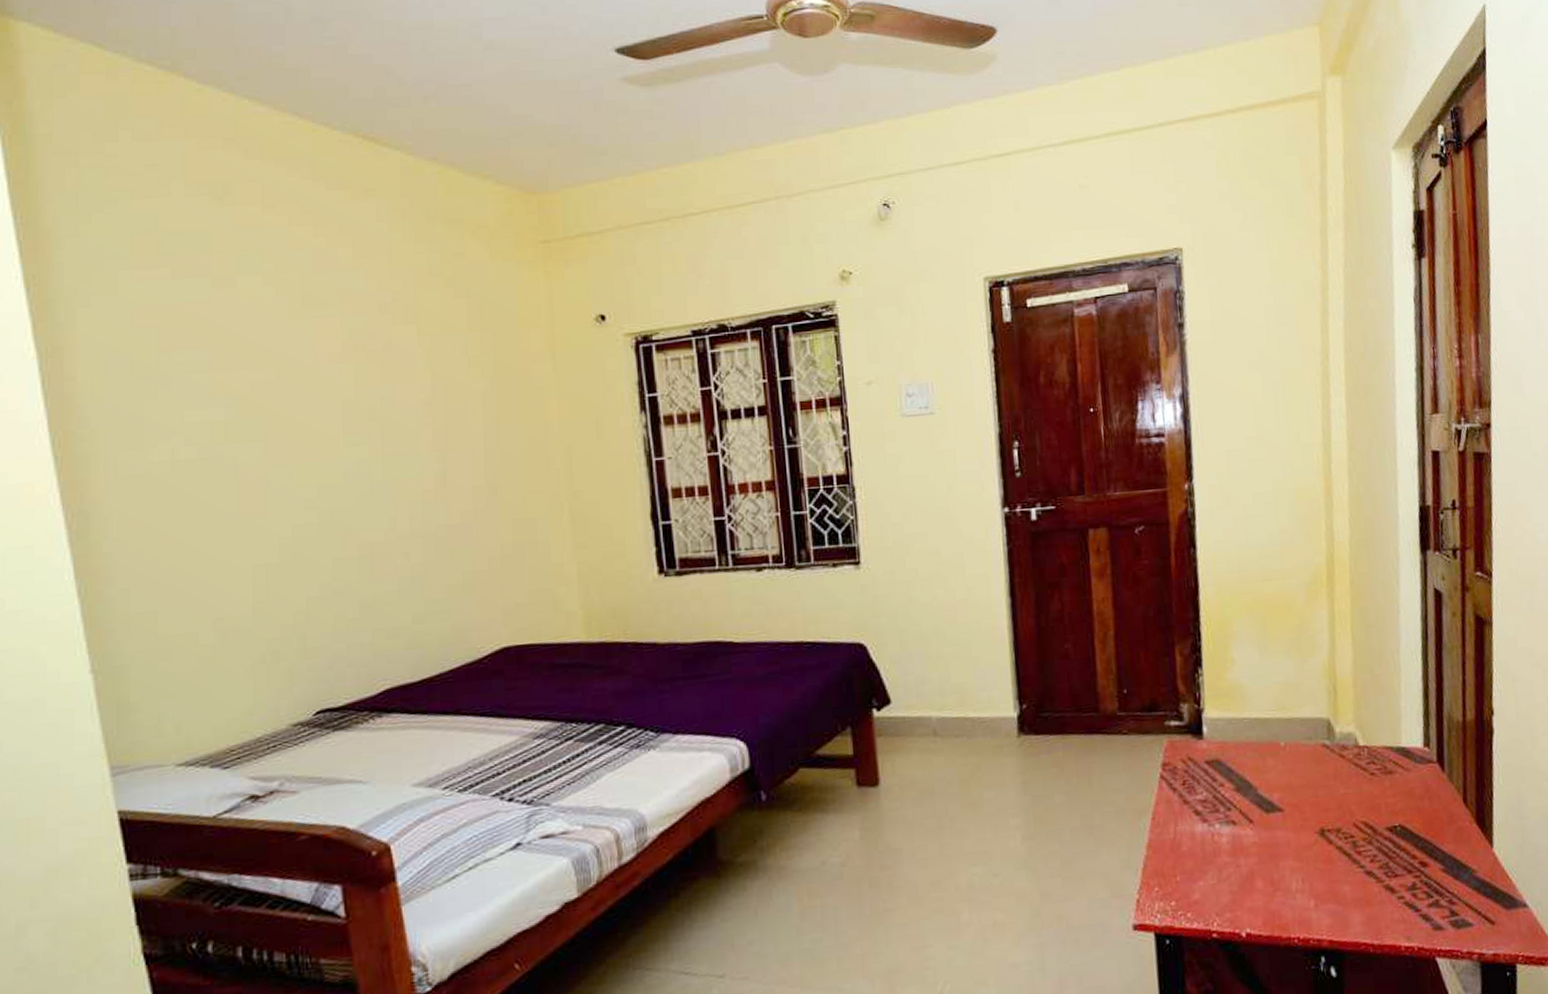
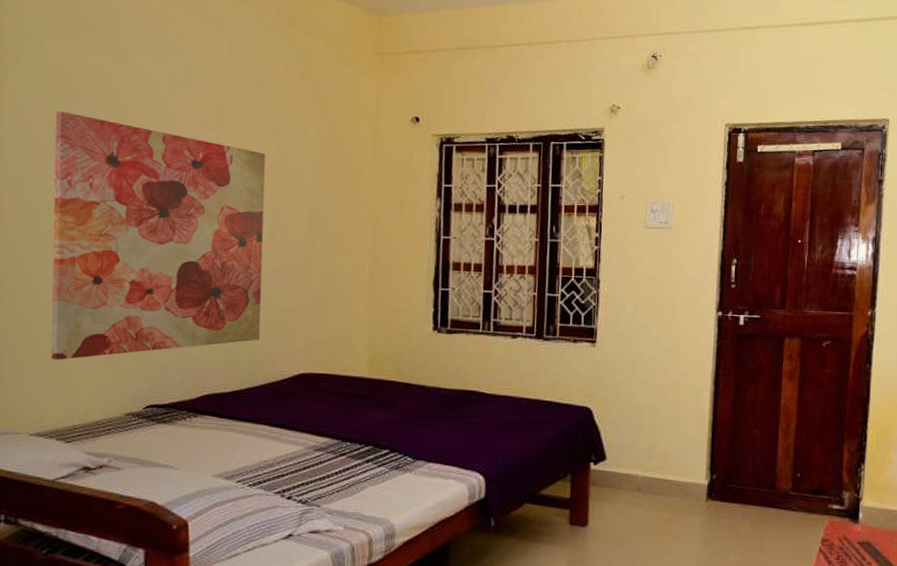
wall art: none [146,361,446,671] -> present [50,111,266,360]

